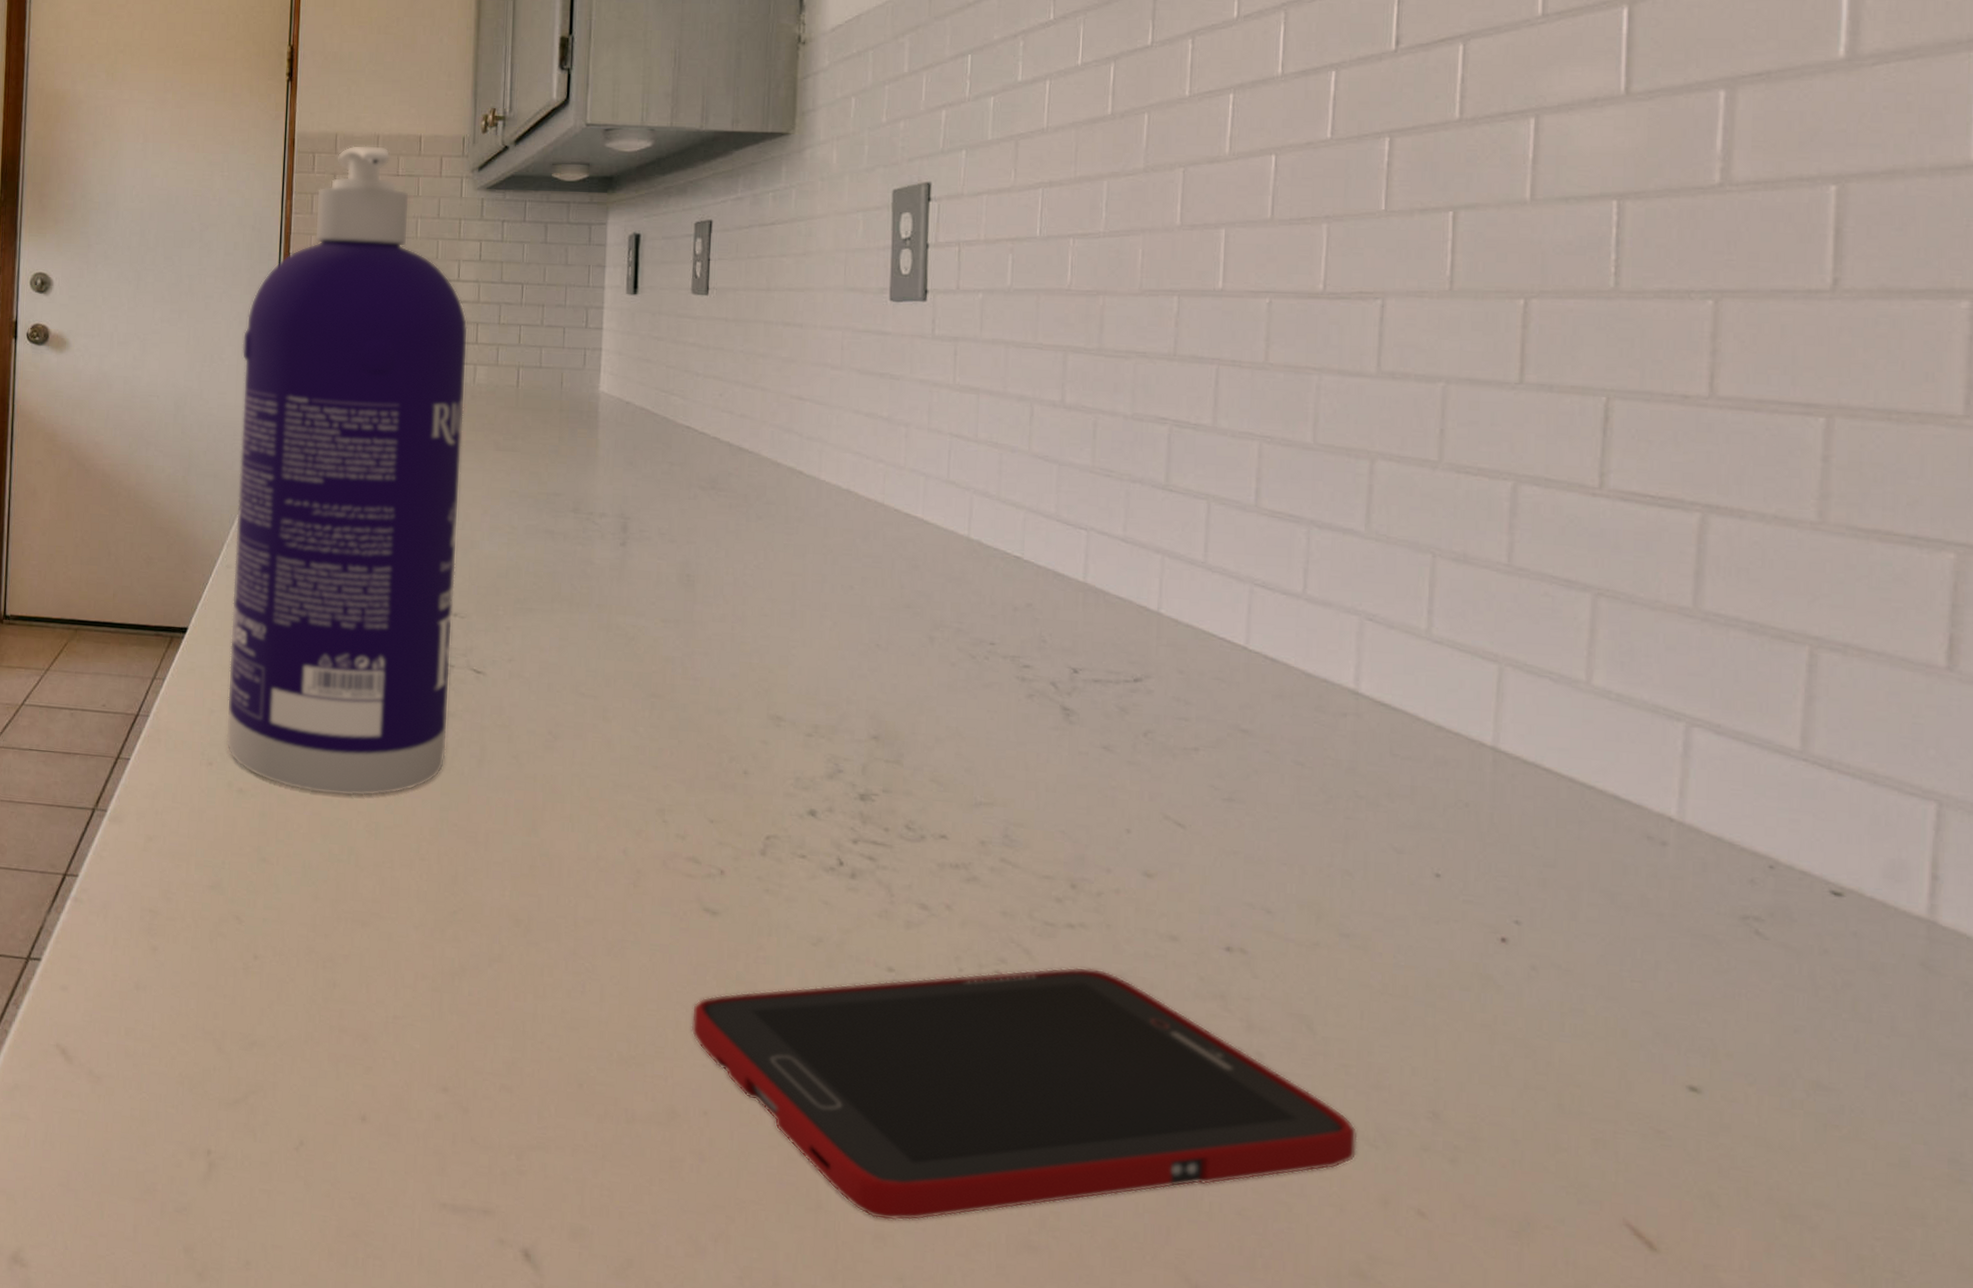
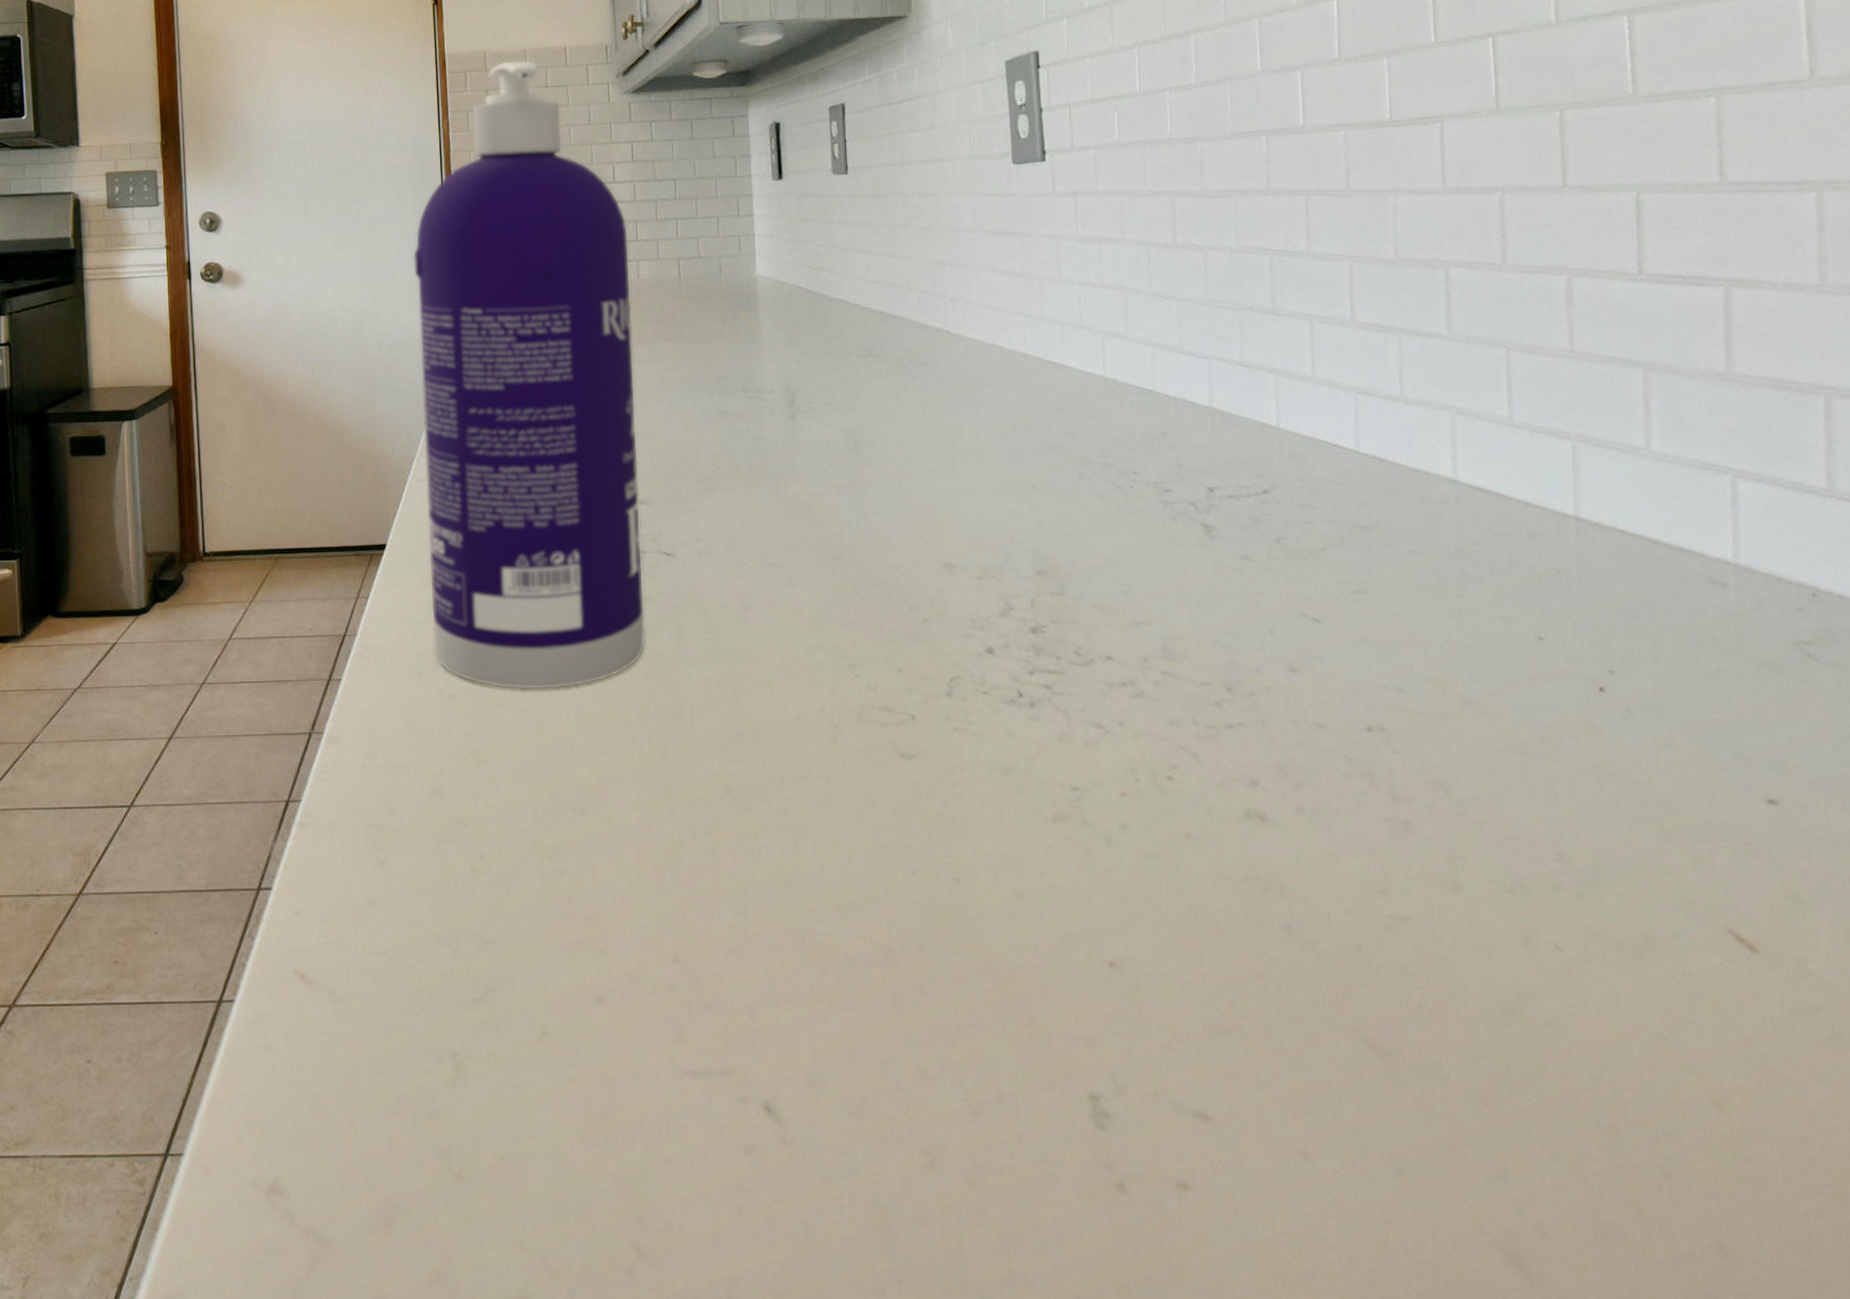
cell phone: present [691,967,1358,1221] -> none [898,762,1498,1025]

